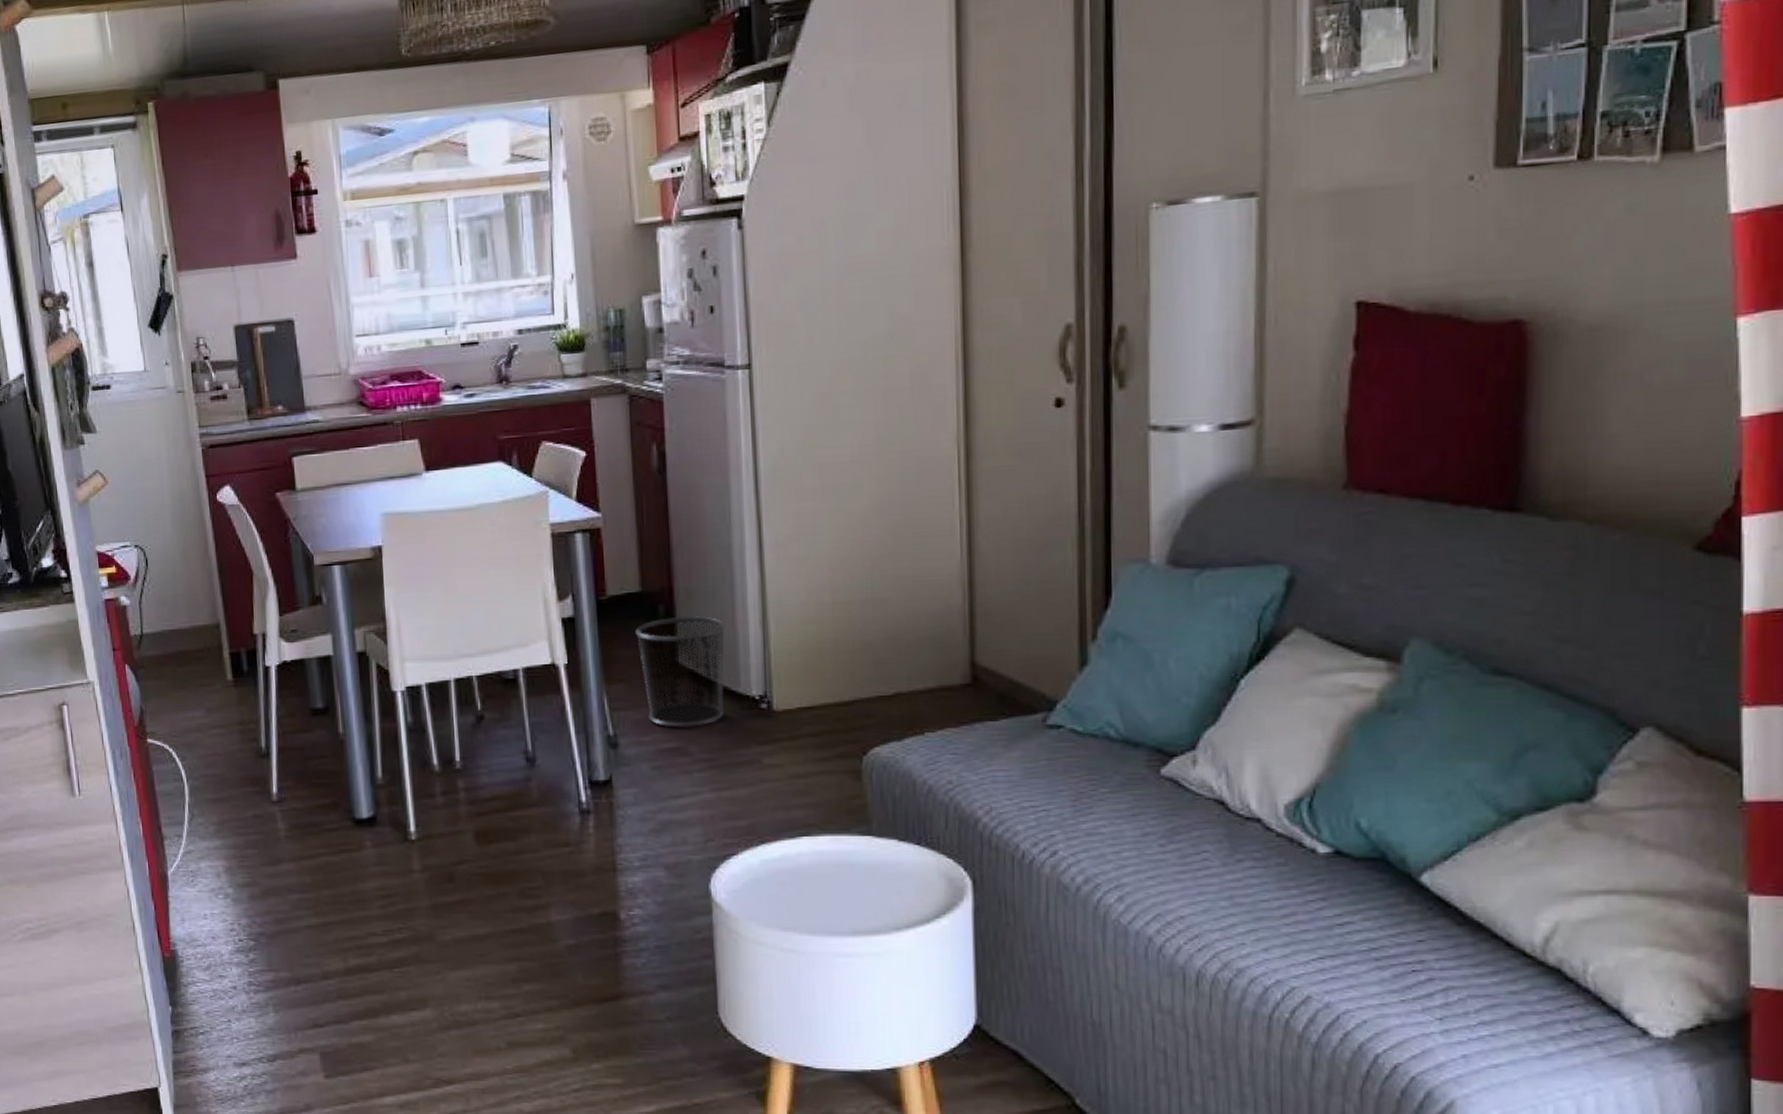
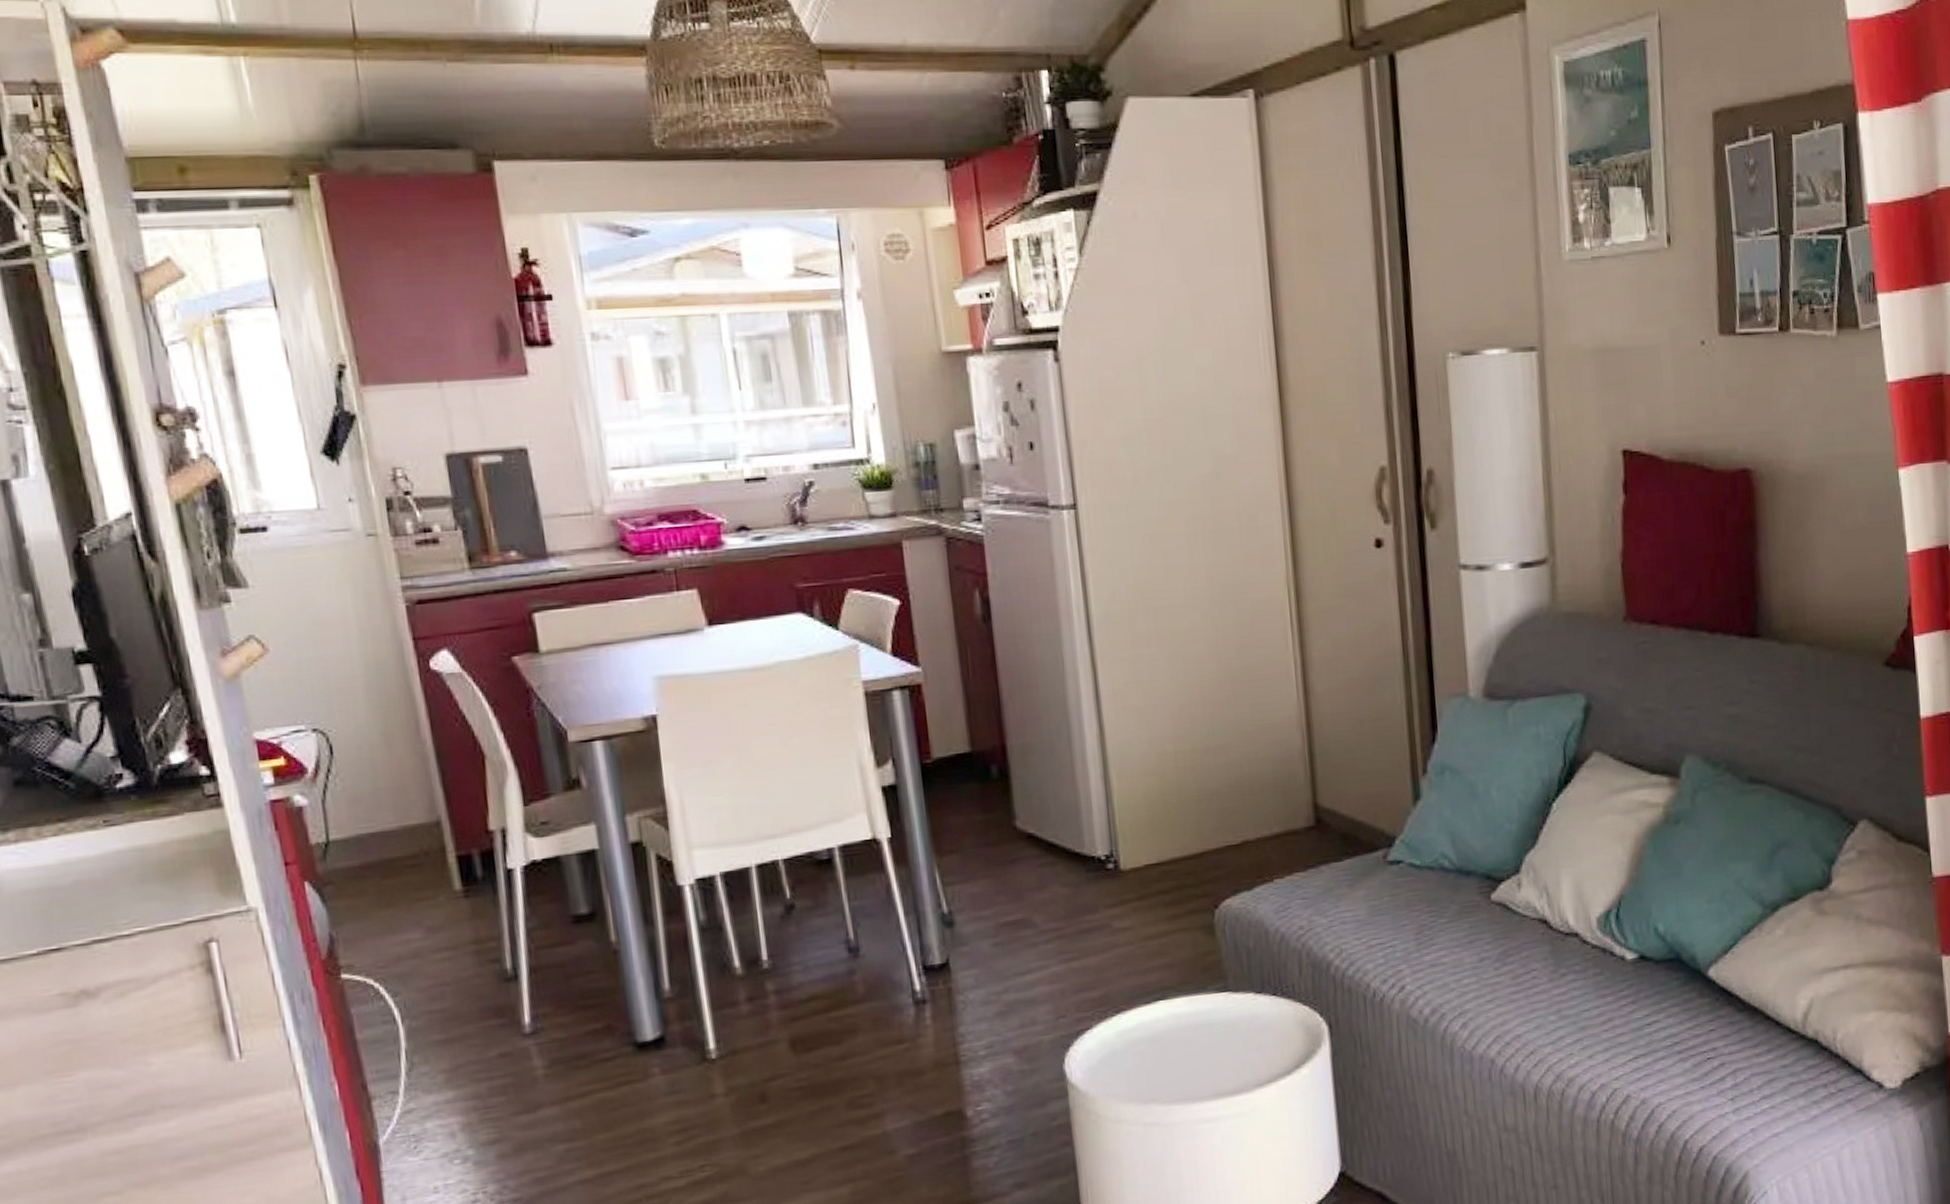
waste bin: present [635,616,725,728] -> none [966,775,1069,898]

